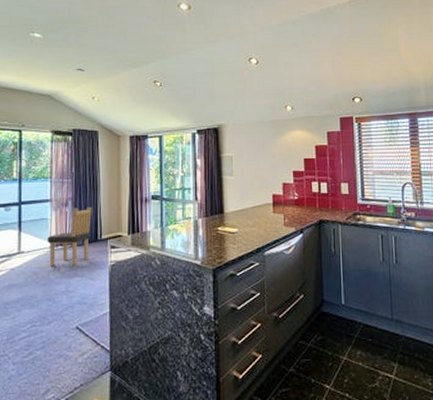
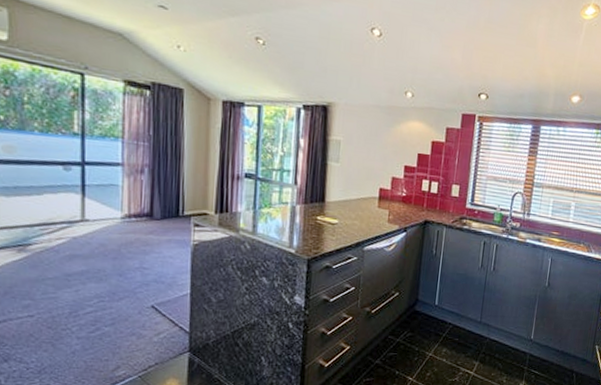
dining chair: present [47,206,92,266] -> none [118,176,173,242]

